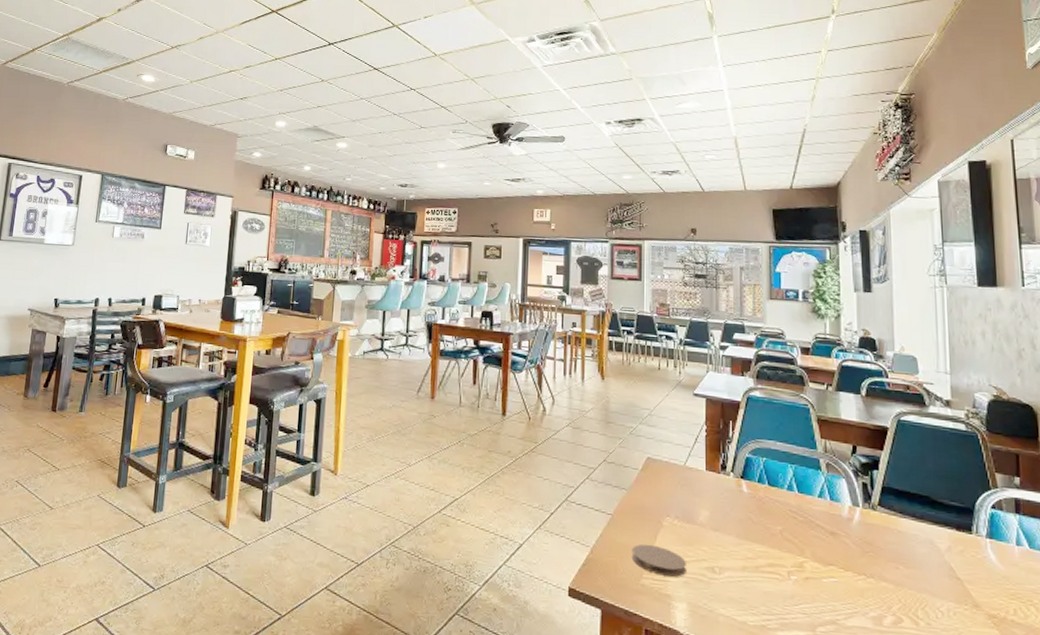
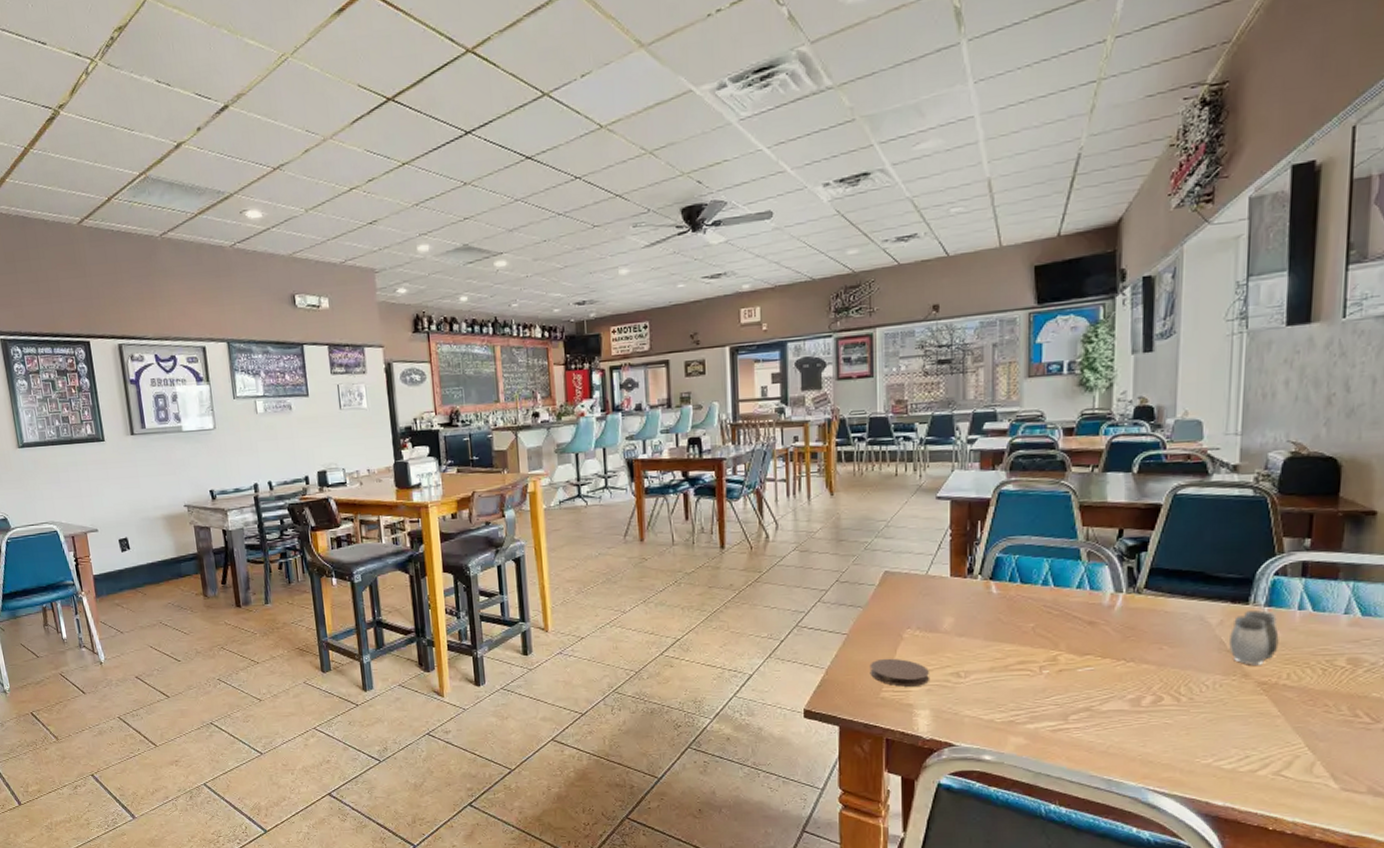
salt and pepper shaker: none [958,540,1003,597] -> present [1229,610,1279,665]

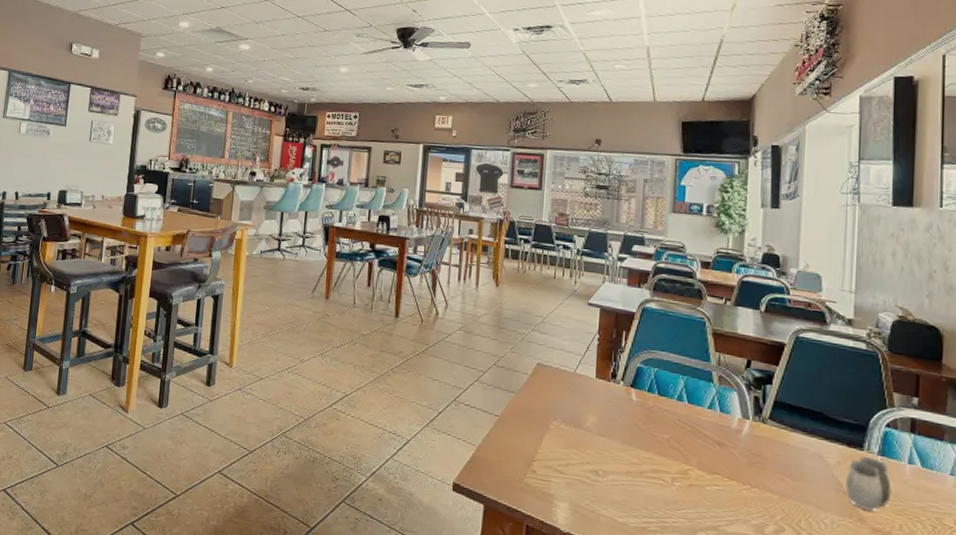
coaster: present [869,658,929,687] -> none [516,445,571,478]

